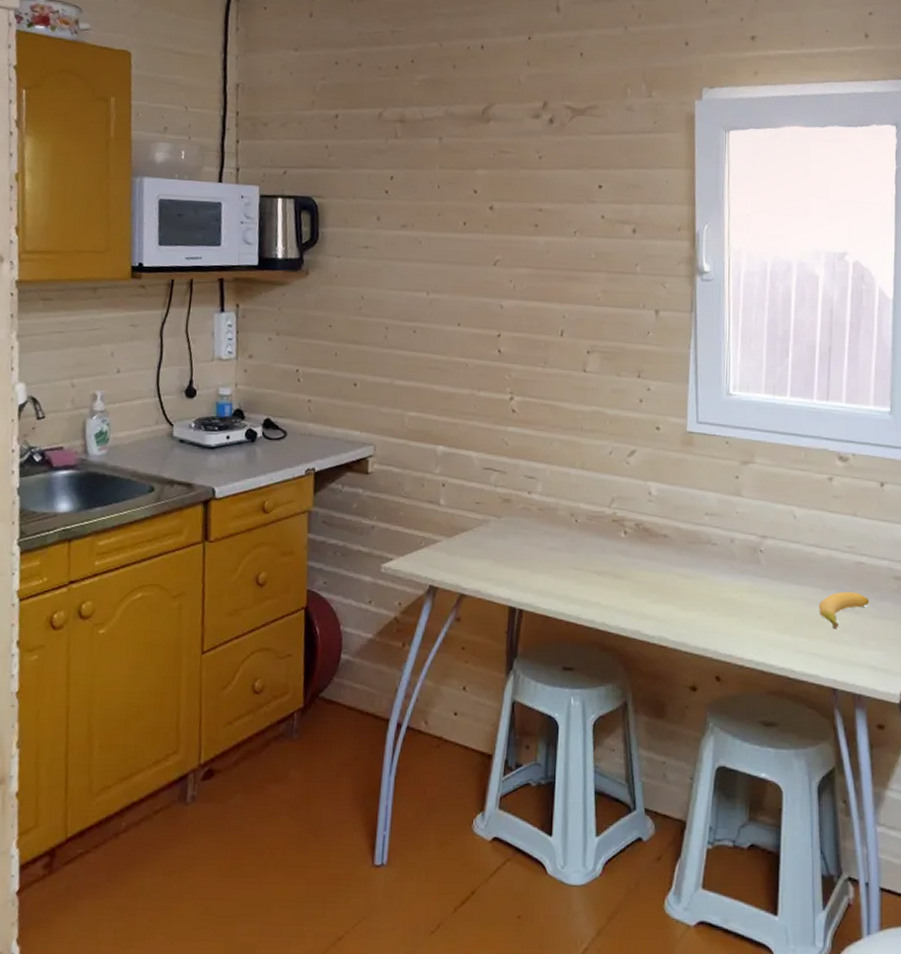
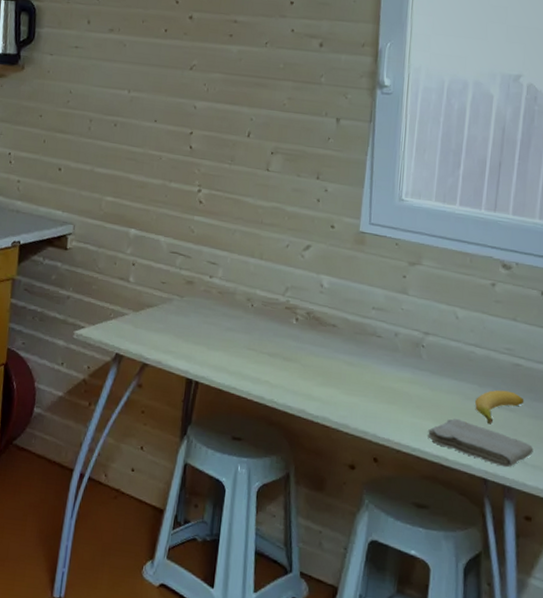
washcloth: none [770,626,882,674] -> present [427,419,534,468]

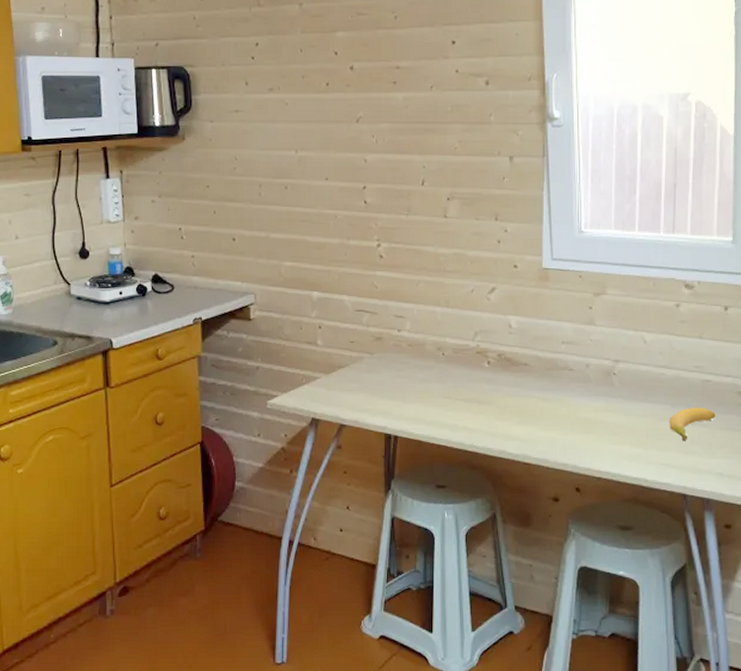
washcloth: present [427,419,534,468] -> none [625,440,728,481]

